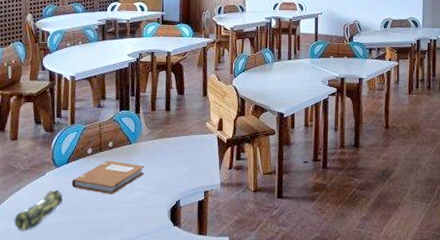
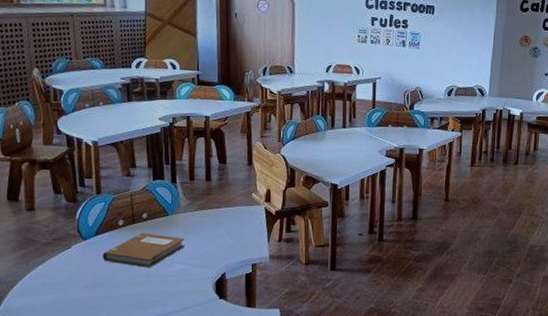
pencil case: present [14,188,64,231] -> none [39,262,94,306]

